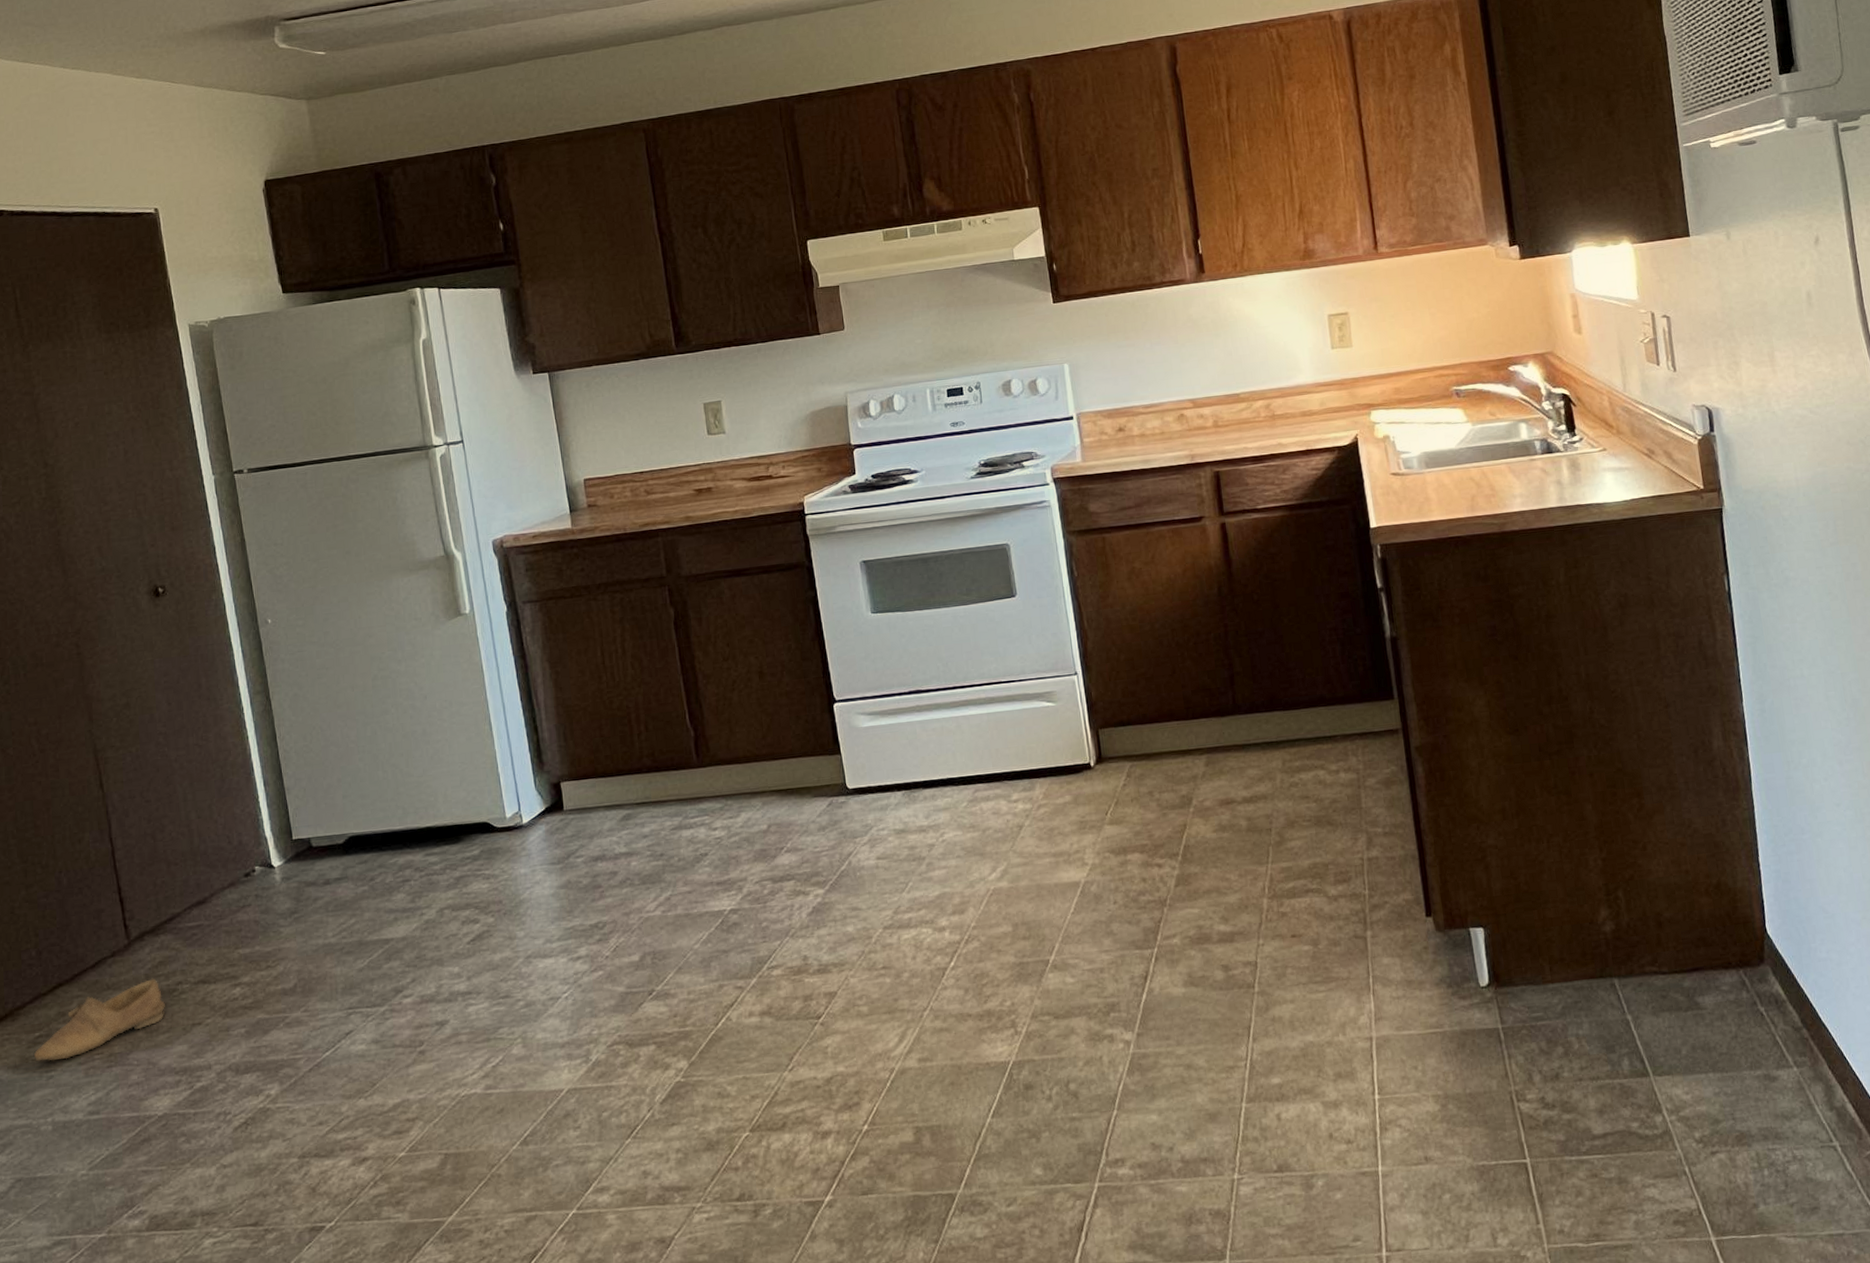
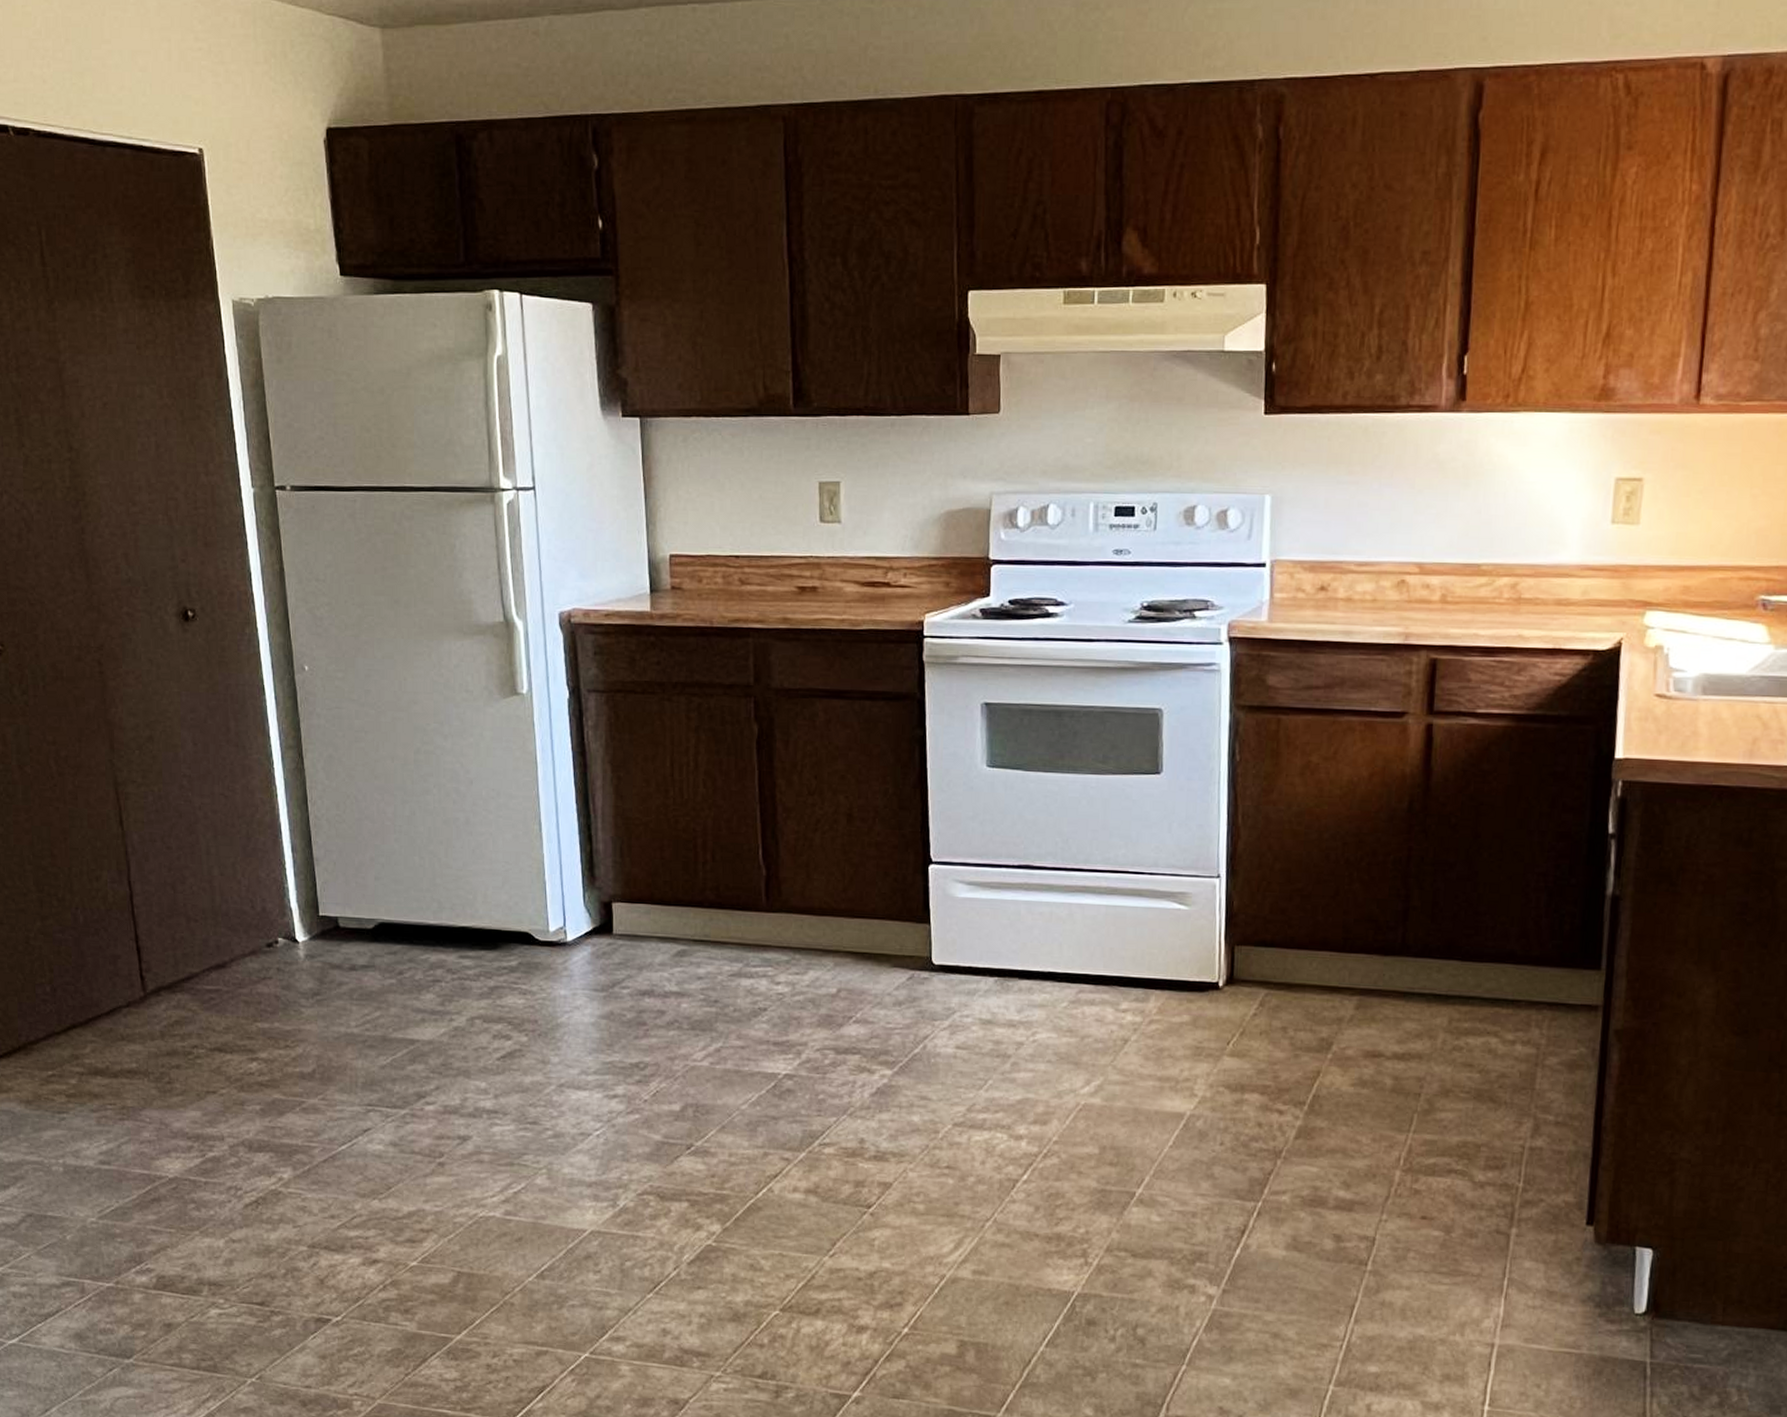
shoe: present [34,978,165,1062] -> none [47,1036,180,1103]

